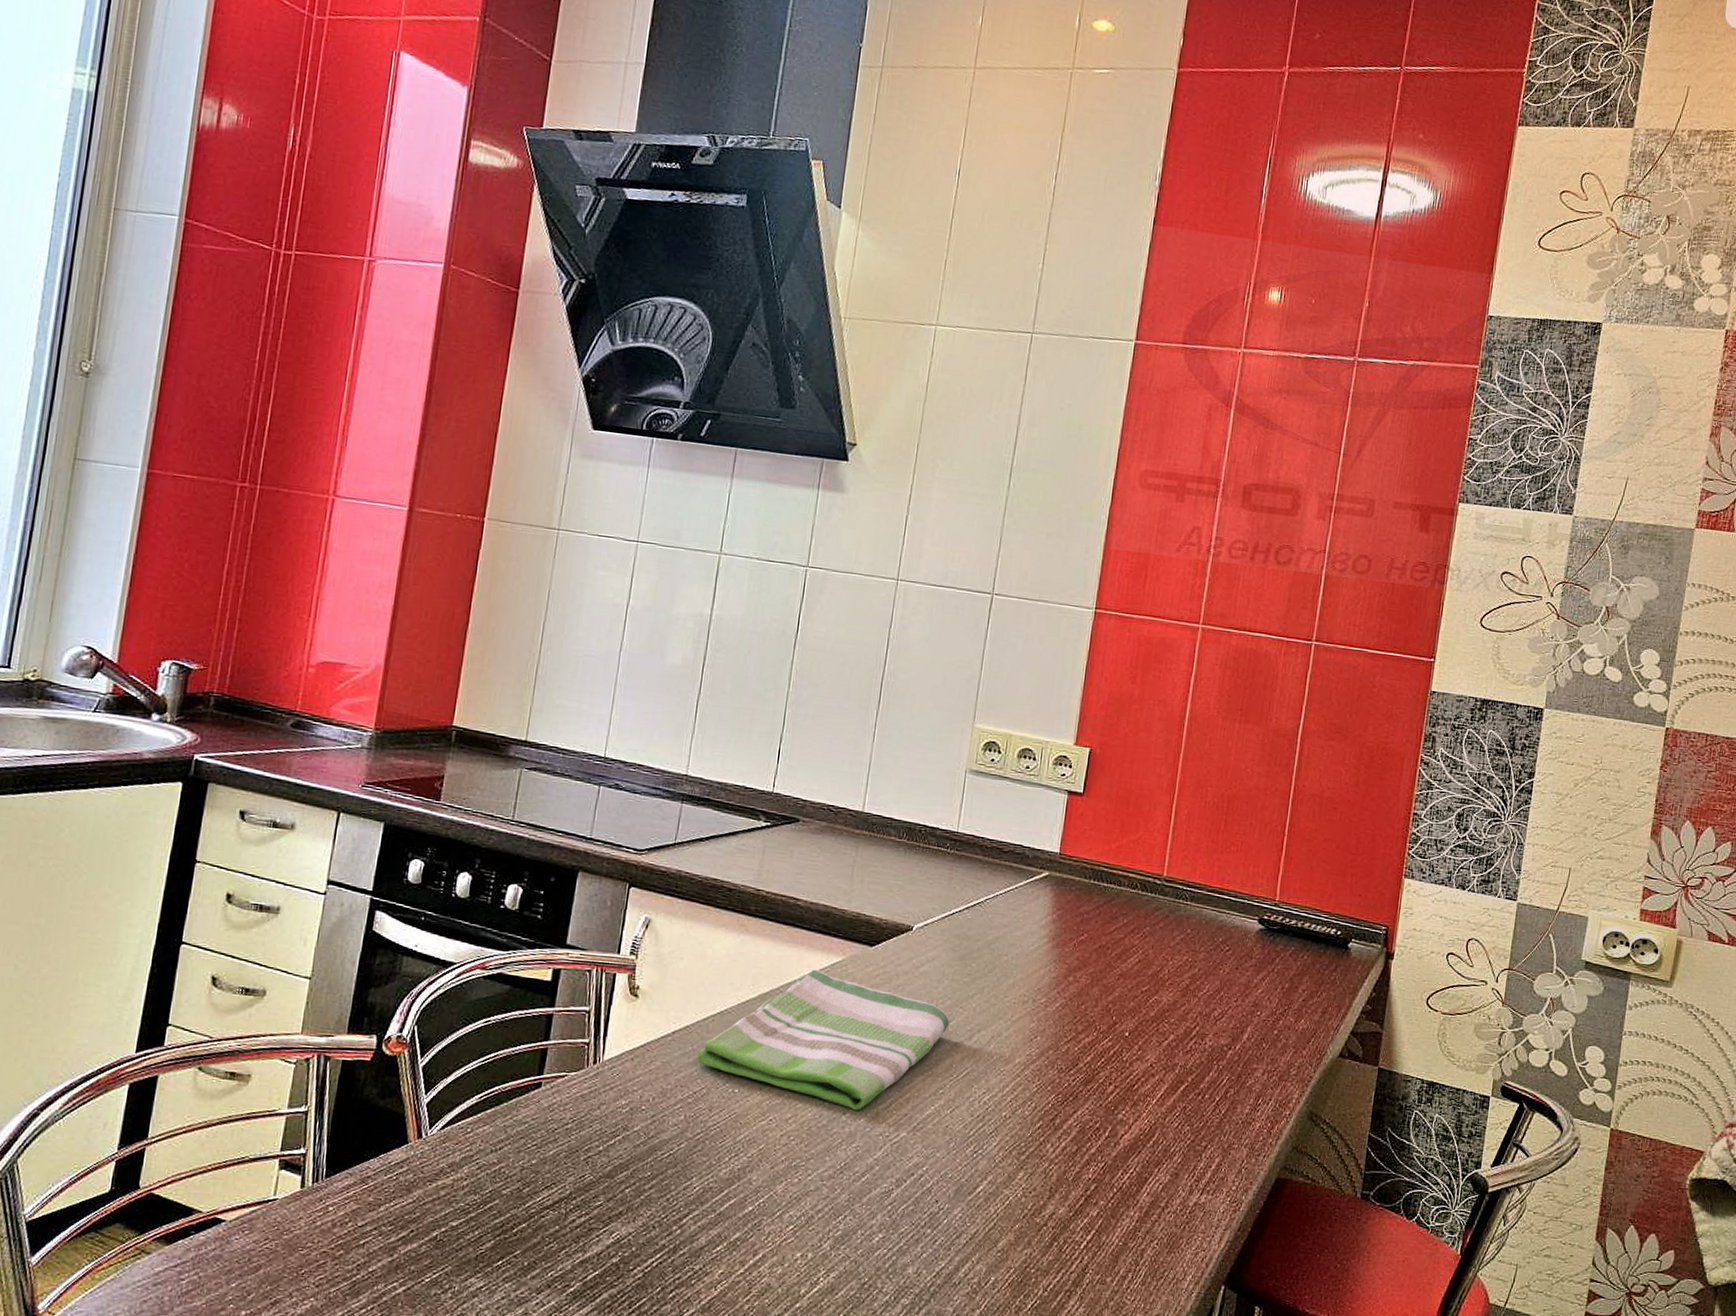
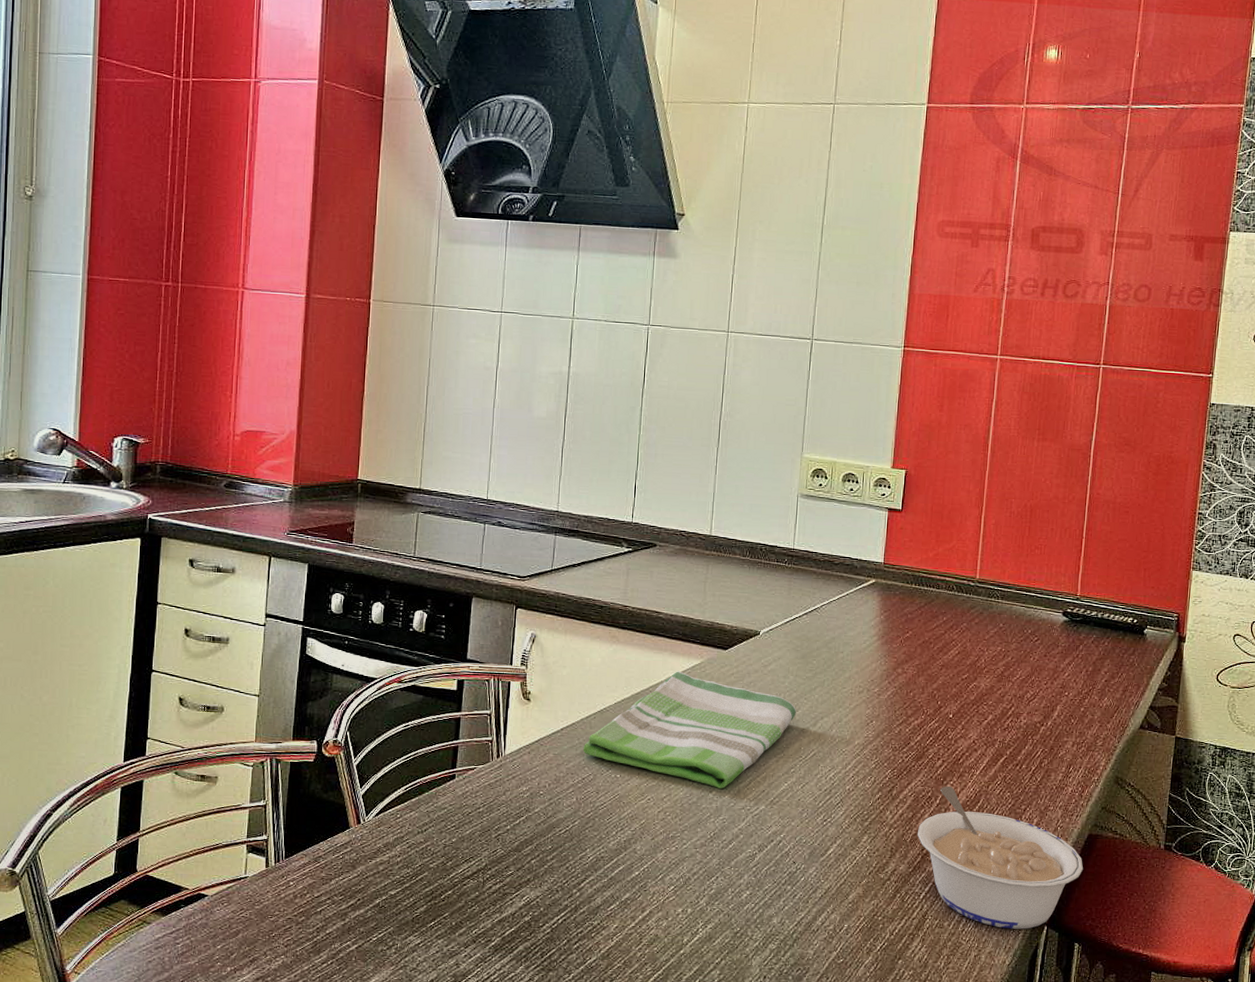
legume: none [1081,1116,1269,1289] -> present [918,786,1084,929]

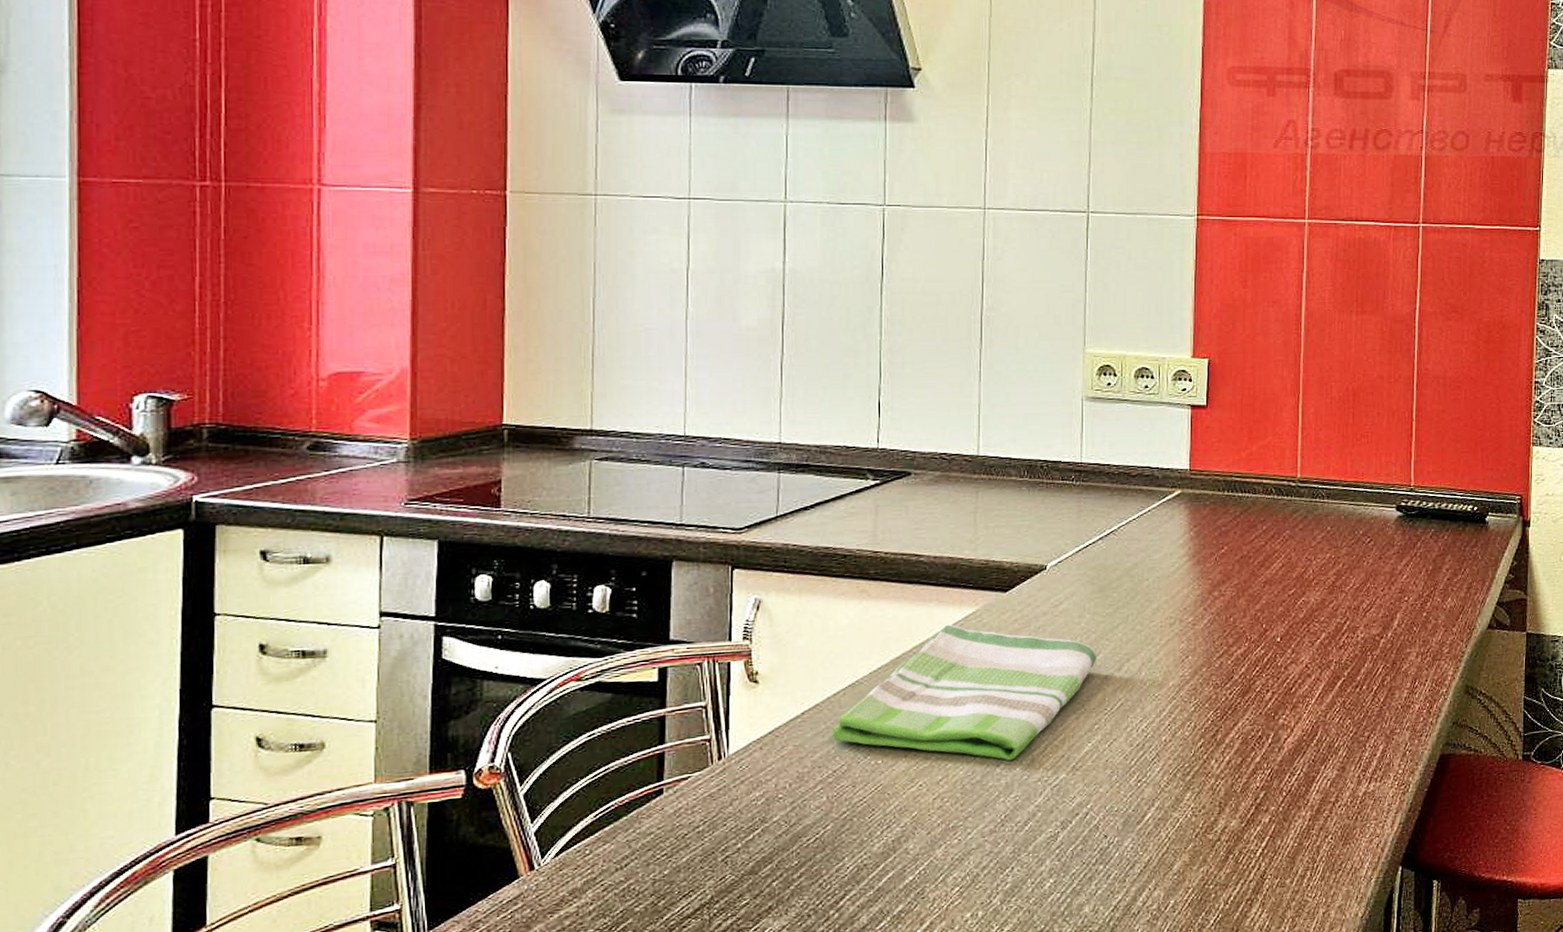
legume: present [918,786,1084,929] -> none [1249,721,1438,877]

